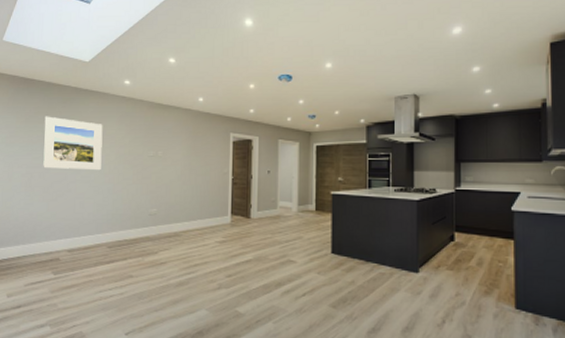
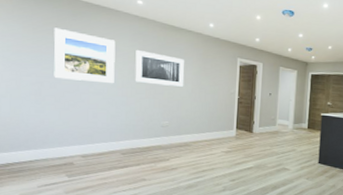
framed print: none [121,132,173,169] -> present [135,49,185,87]

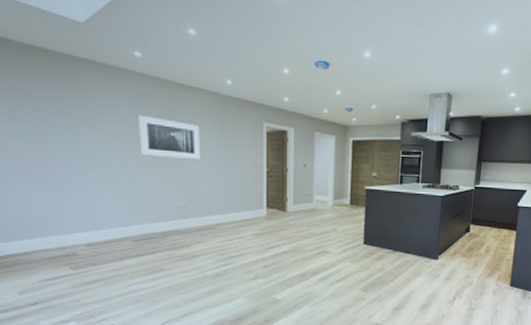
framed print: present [53,27,116,84] -> none [32,89,116,158]

